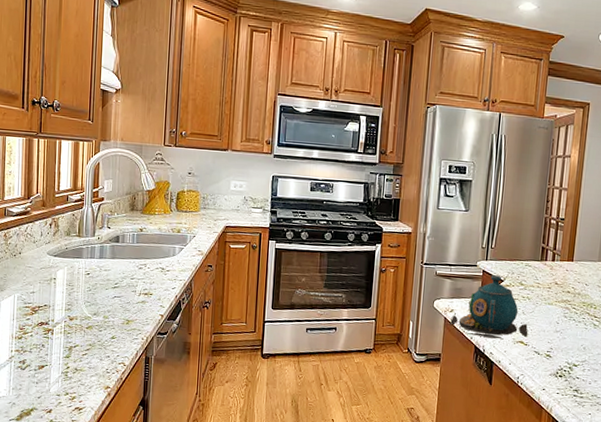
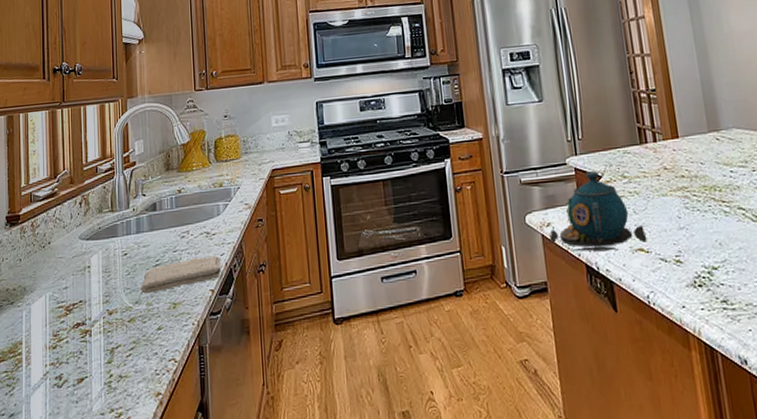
washcloth: none [99,287,173,309] -> present [141,255,222,294]

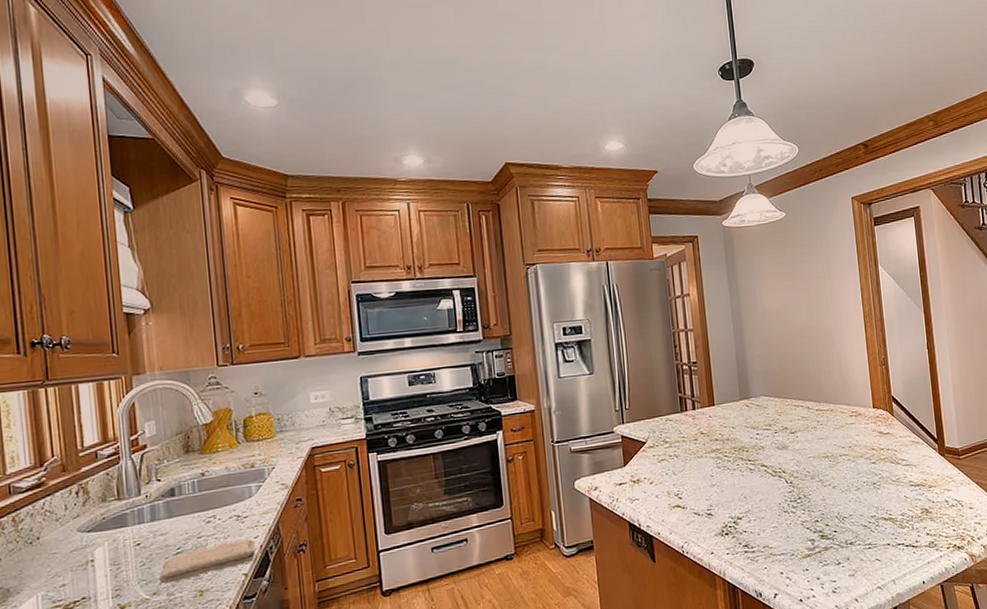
teapot: present [548,171,647,252] -> none [595,438,684,512]

